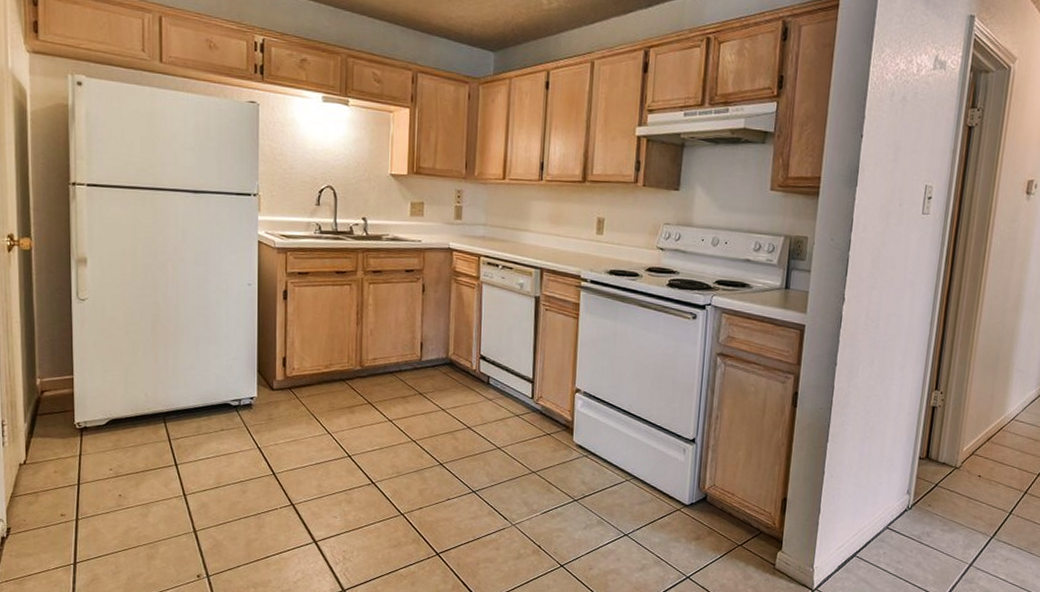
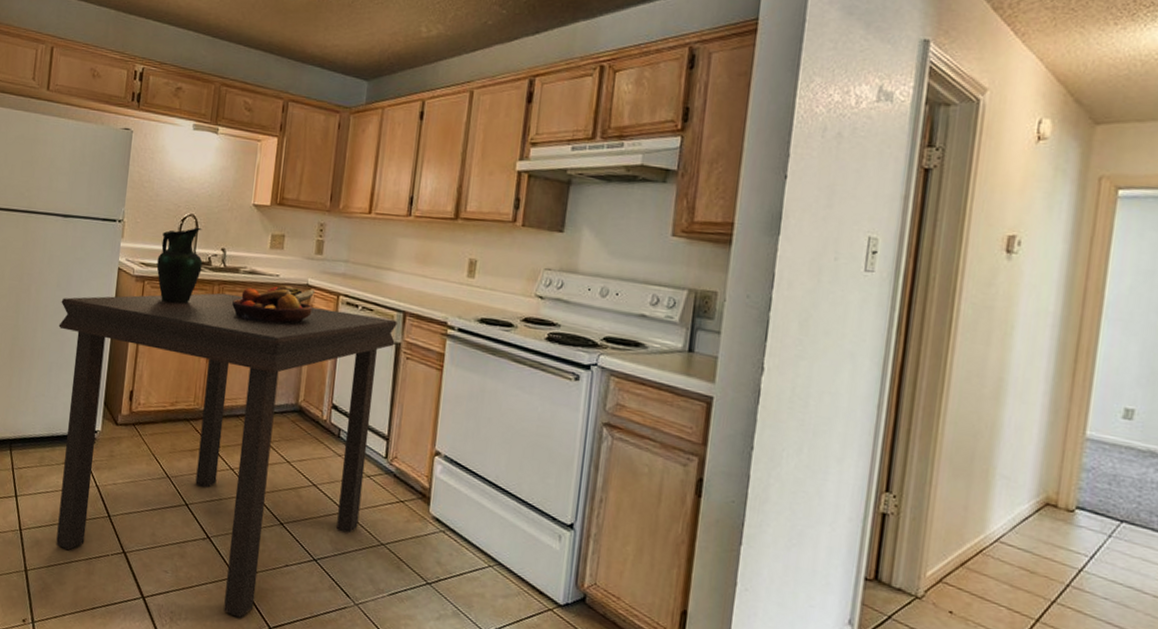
dining table: none [201,260,535,549] -> present [56,292,397,618]
pitcher: none [298,198,344,273] -> present [156,227,203,304]
fruit bowl: none [378,249,457,286] -> present [232,285,316,324]

